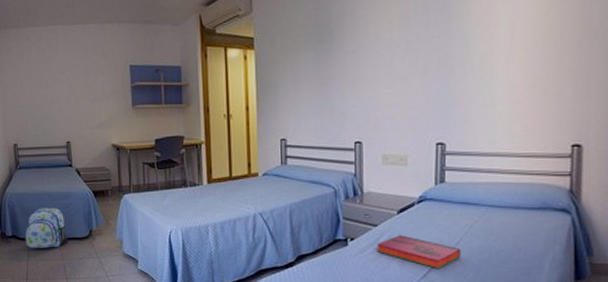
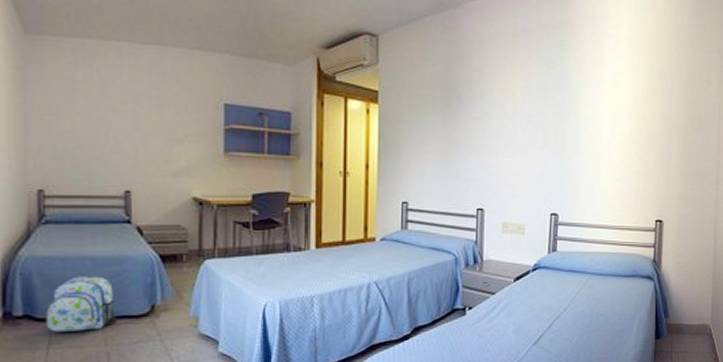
hardback book: present [376,235,461,270] -> none [493,302,568,336]

